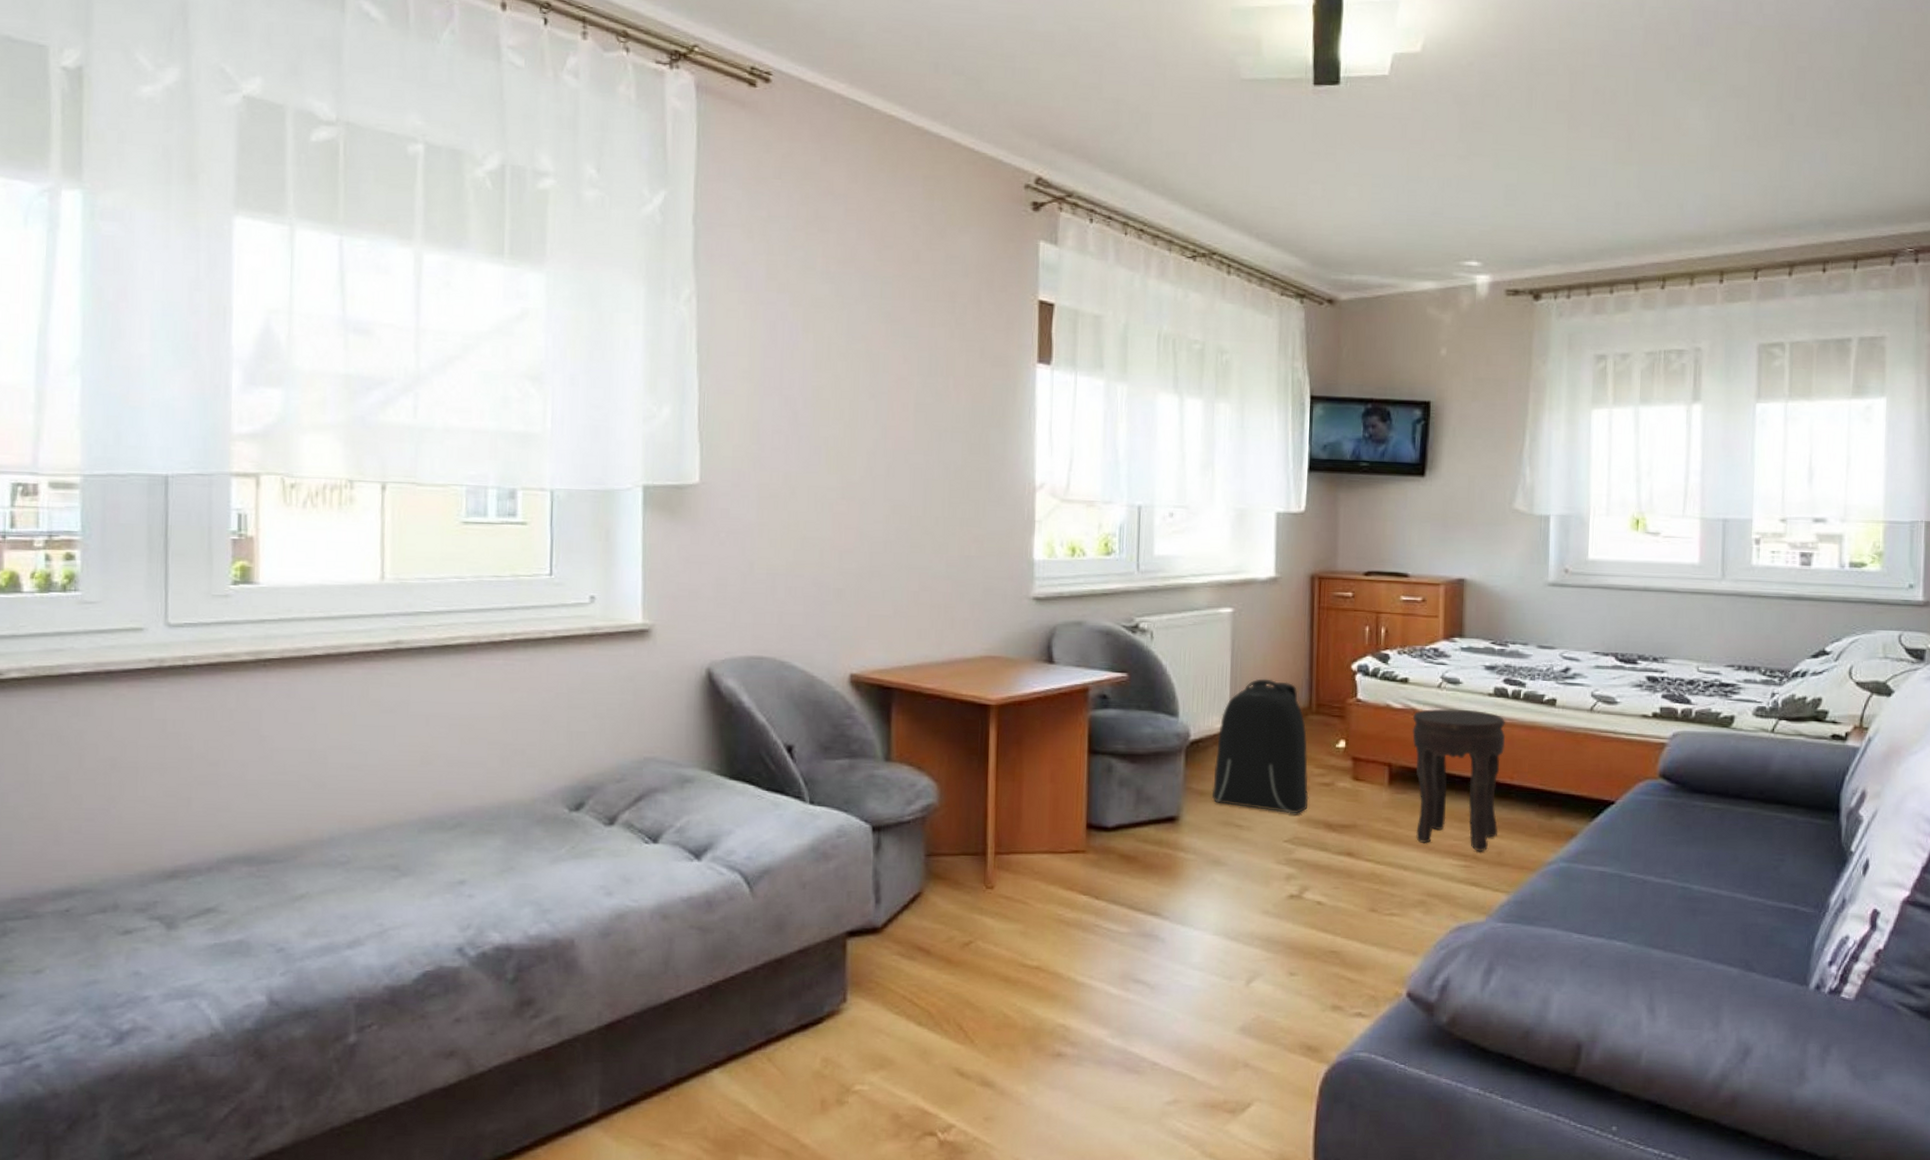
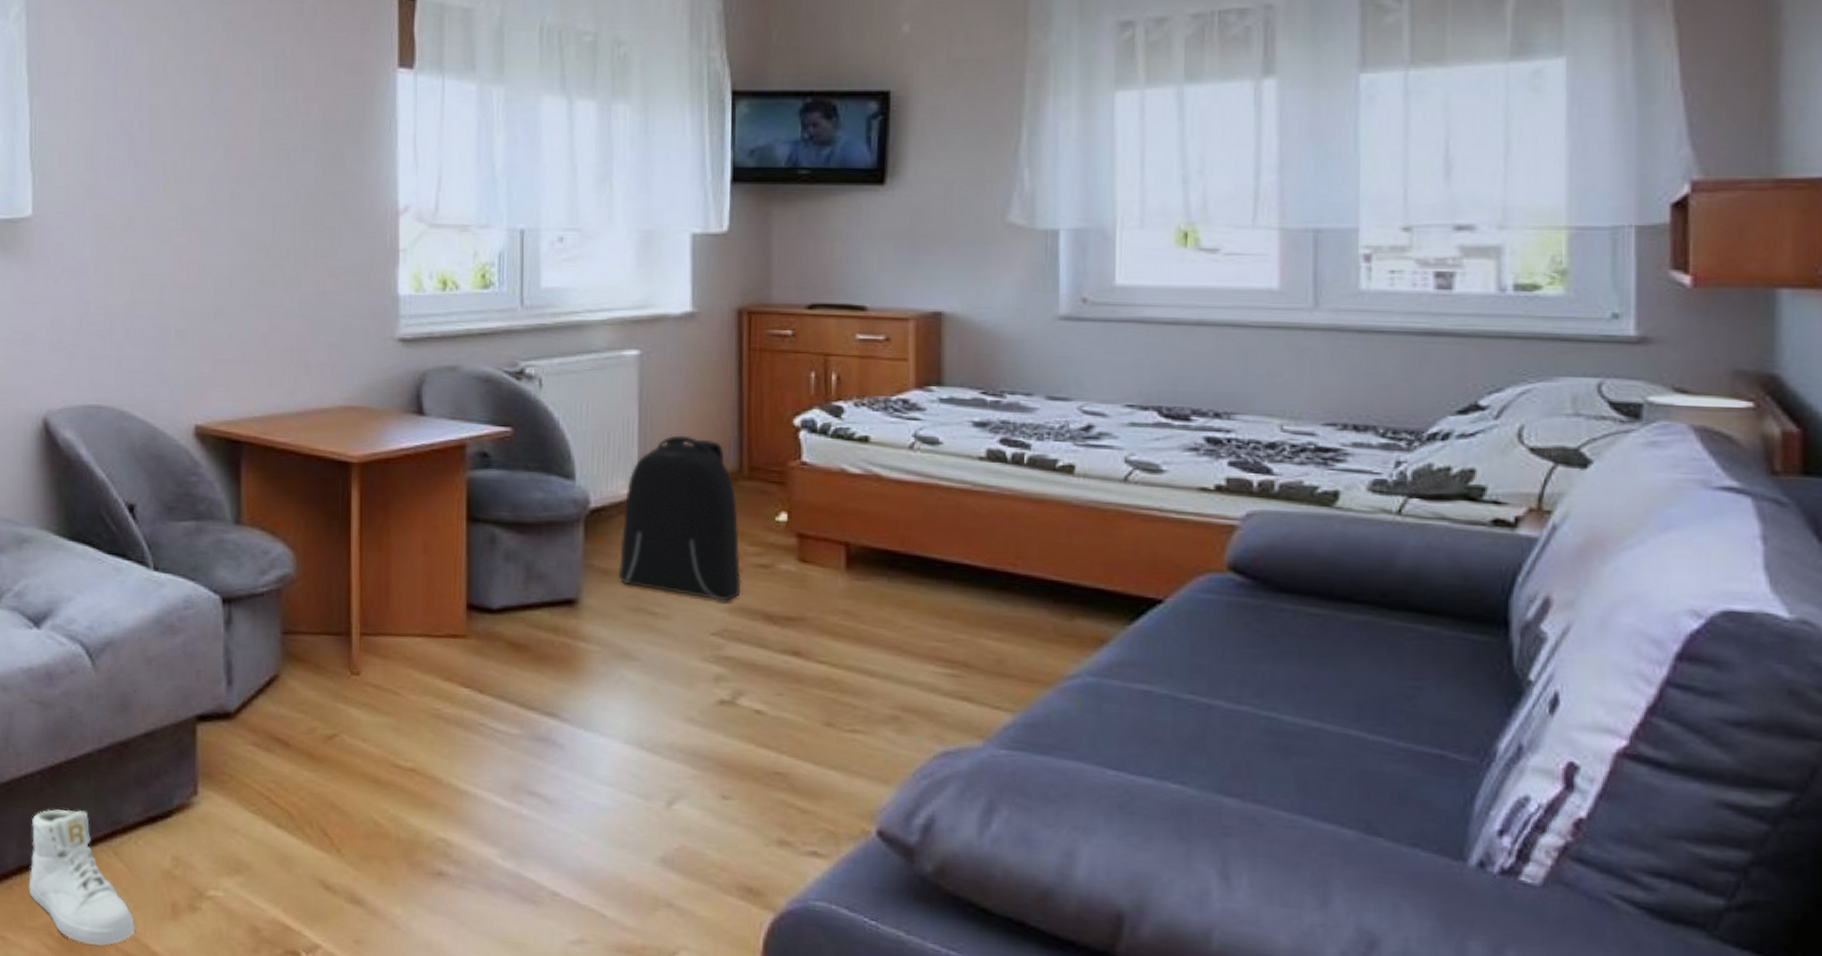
sneaker: none [685,1023,786,1144] -> present [28,809,135,946]
side table: present [1411,708,1506,852] -> none [875,474,1005,658]

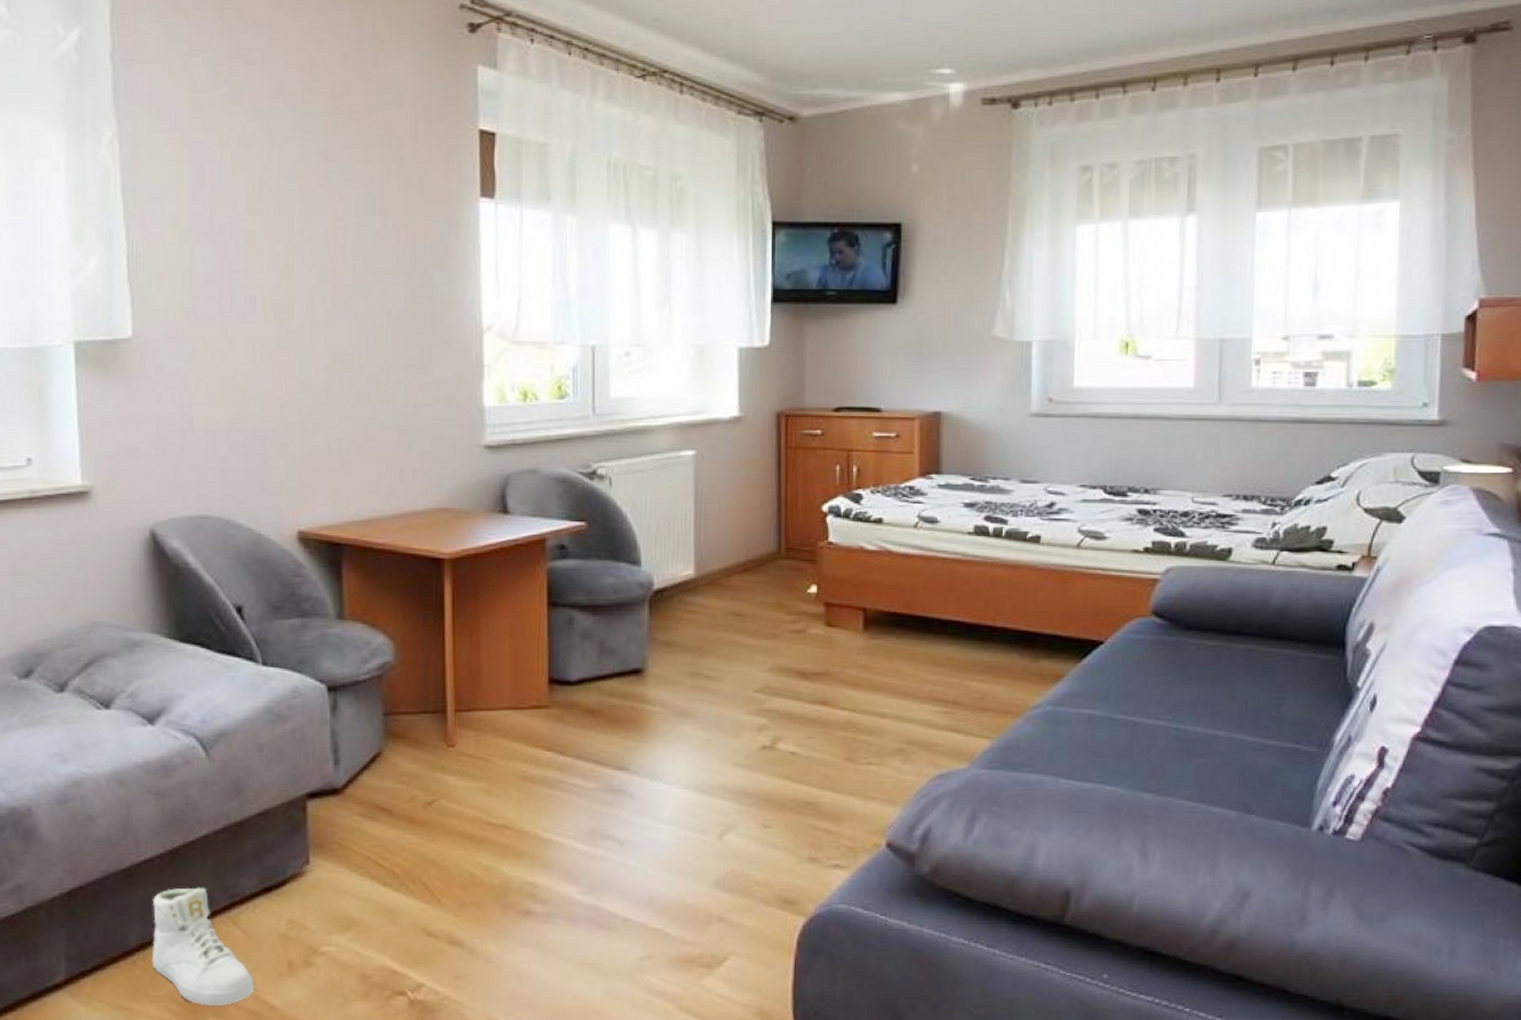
backpack: present [618,435,742,602] -> none [678,523,780,663]

